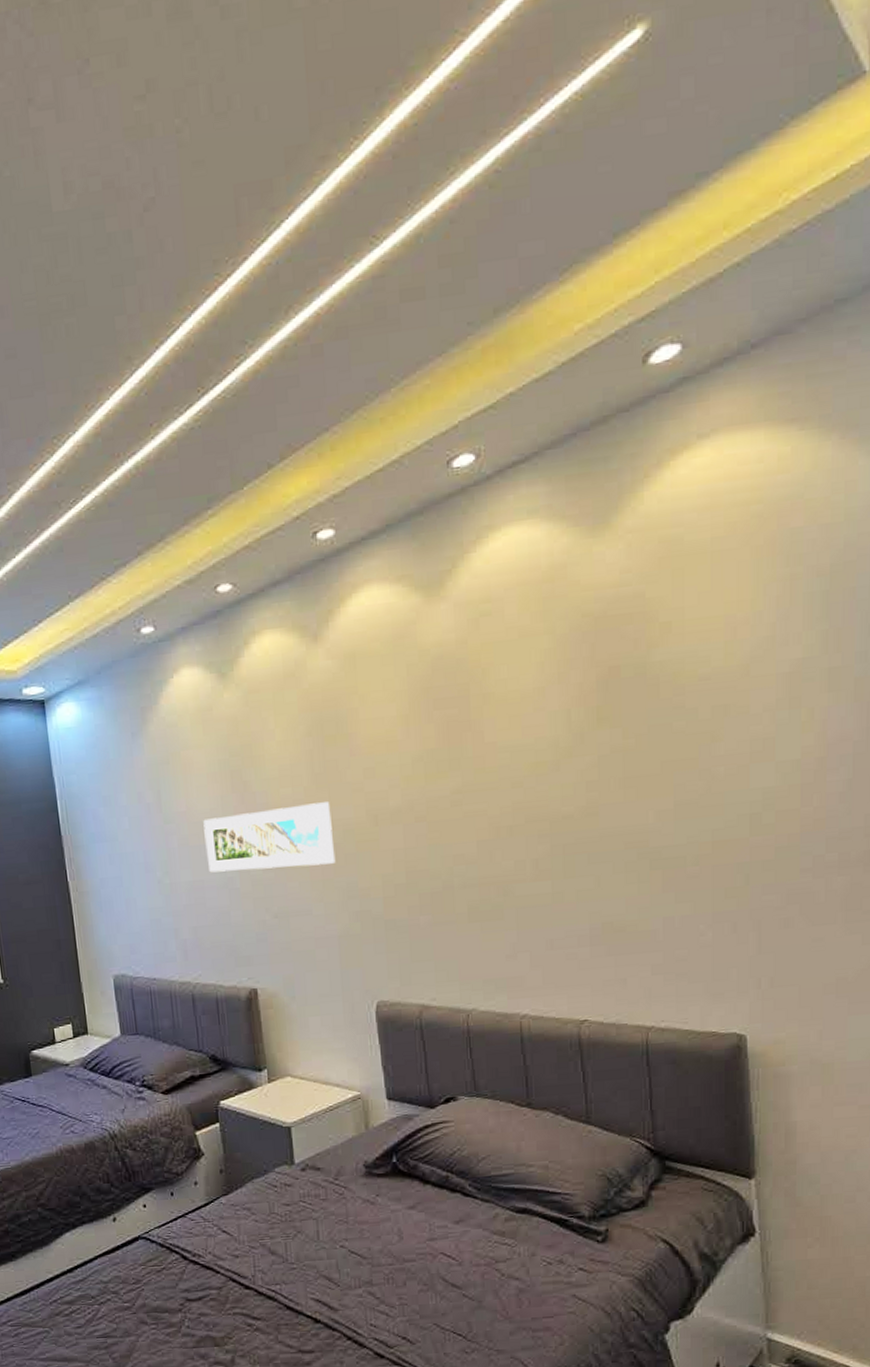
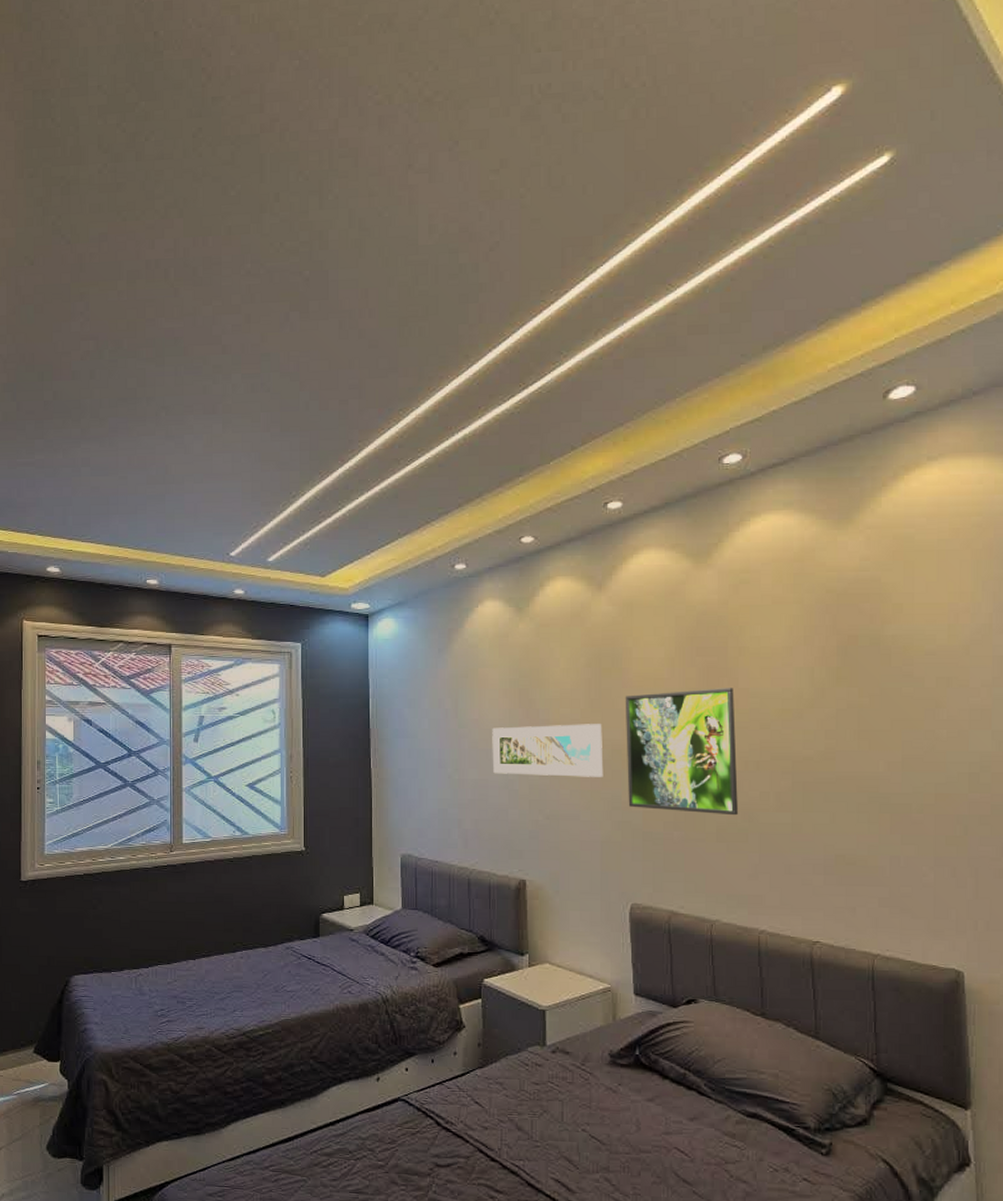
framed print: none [354,743,491,894] -> present [625,688,738,816]

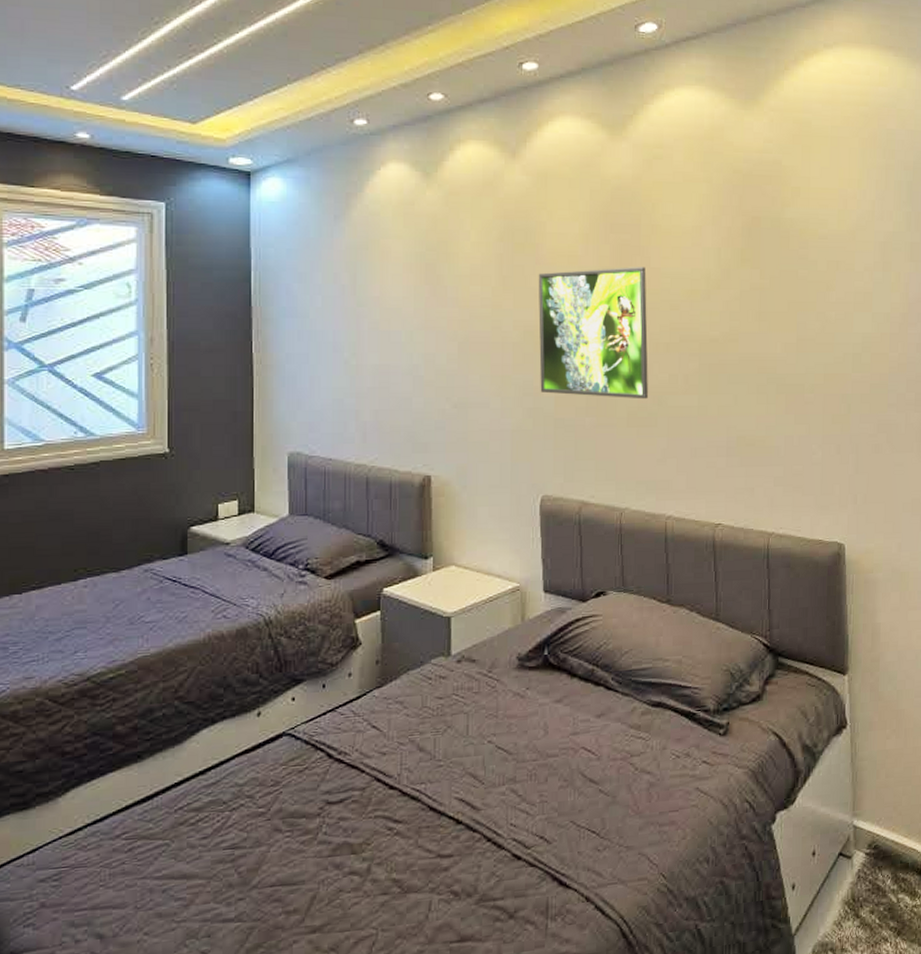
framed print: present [492,724,604,777] -> none [395,303,515,361]

